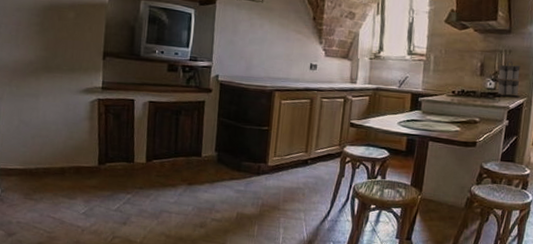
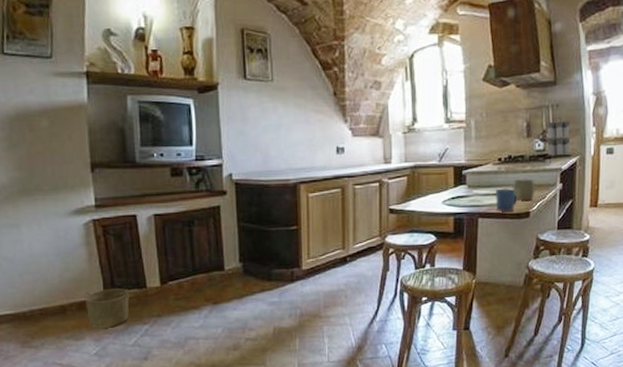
basket: none [81,158,119,193] -> present [84,288,129,329]
mug: none [446,118,466,139] -> present [496,189,517,211]
mug: none [462,111,483,132] -> present [512,179,534,201]

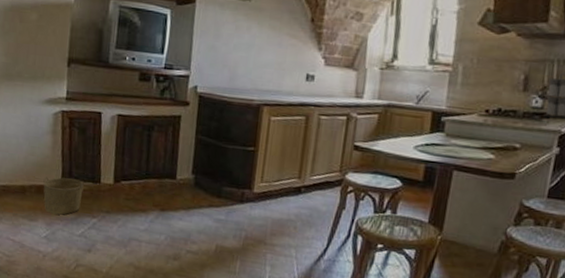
mug: present [496,189,517,211] -> none [476,143,503,169]
mug: present [512,179,534,201] -> none [497,135,526,161]

